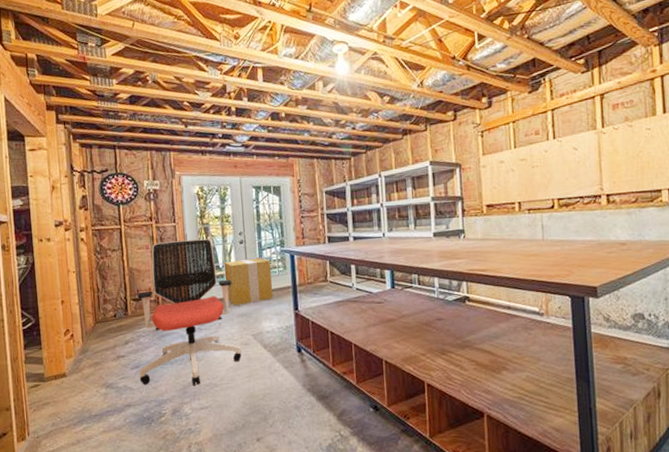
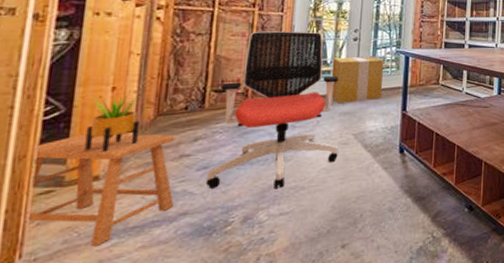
stool: none [24,339,120,429] -> present [25,134,176,246]
potted plant: none [51,304,86,354] -> present [84,92,140,152]

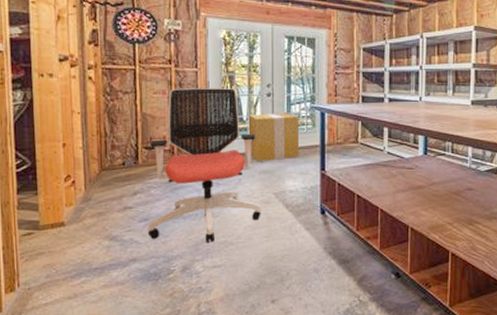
stool: present [25,134,176,246] -> none [16,185,125,281]
potted plant: present [84,92,140,152] -> none [49,148,89,202]

